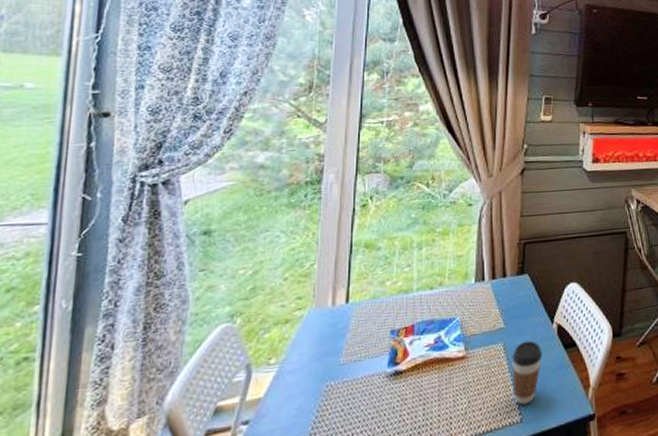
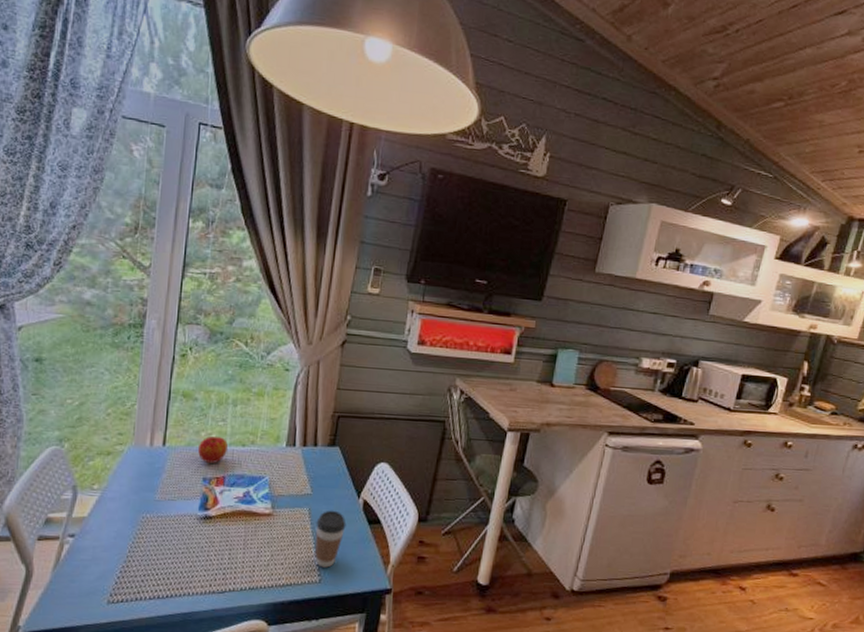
apple: none [383,284,416,314] -> present [197,436,229,463]

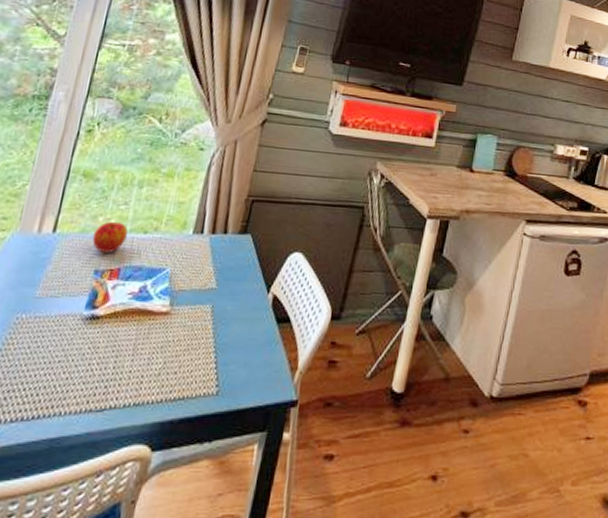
coffee cup: present [314,510,346,568] -> none [213,307,253,376]

